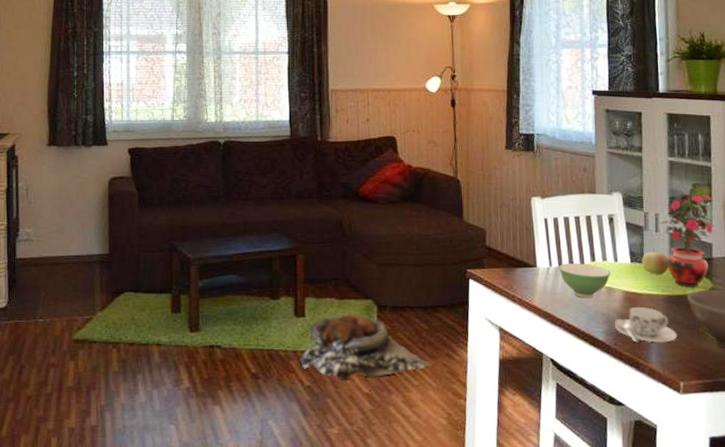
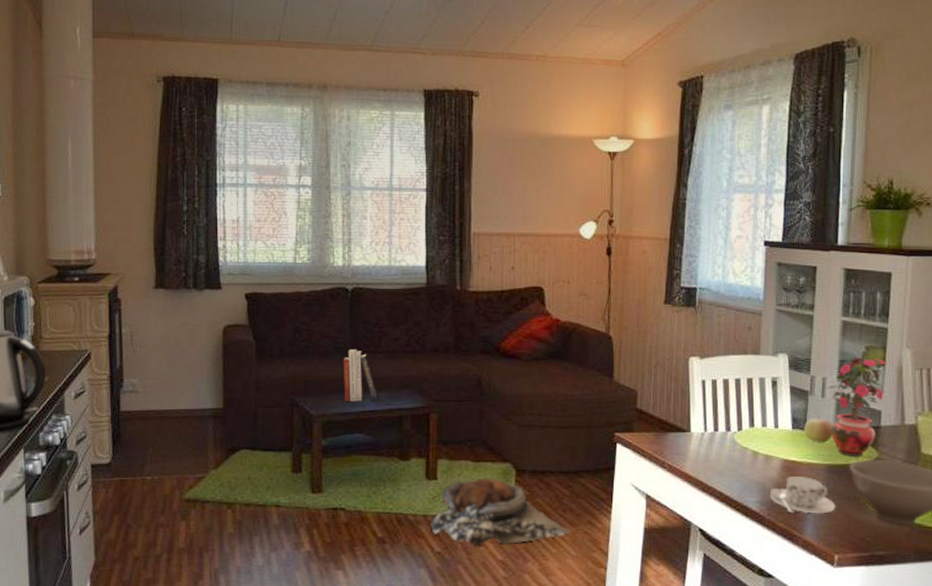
books: none [217,196,250,246] -> present [343,348,379,403]
bowl: present [558,262,612,298] -> none [714,428,771,466]

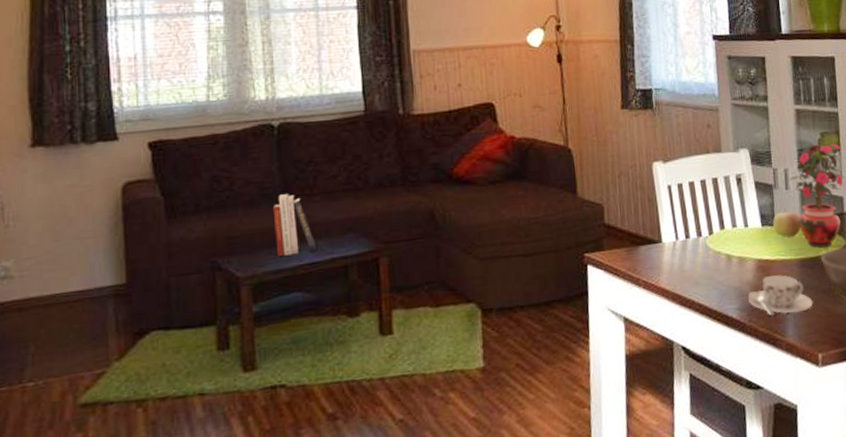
dog bed: present [430,477,572,546] -> none [388,323,549,405]

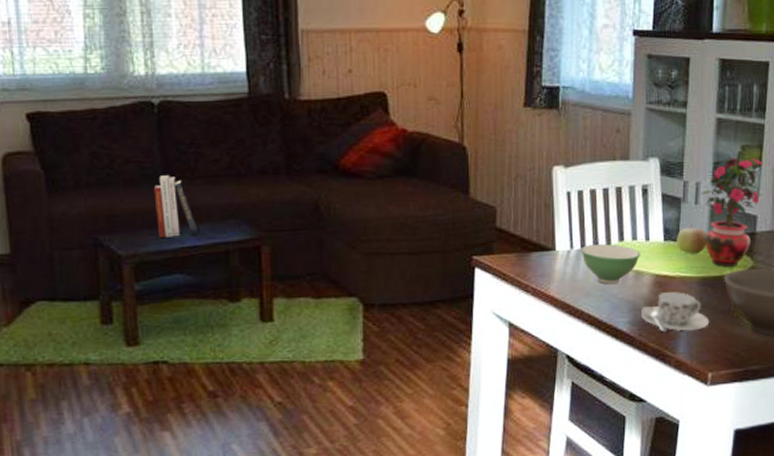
bowl: none [685,233,742,273] -> present [581,243,641,285]

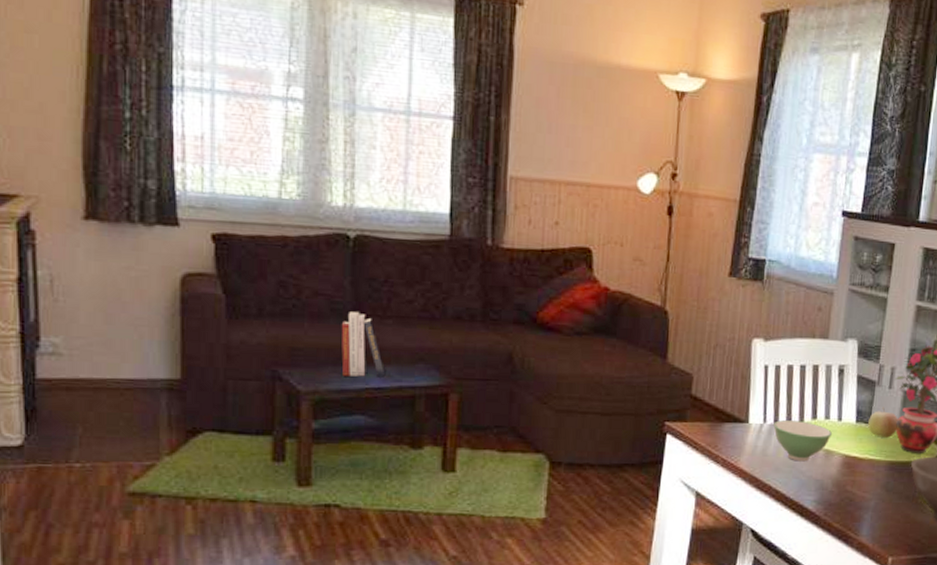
teacup: present [640,292,710,332] -> none [827,474,894,514]

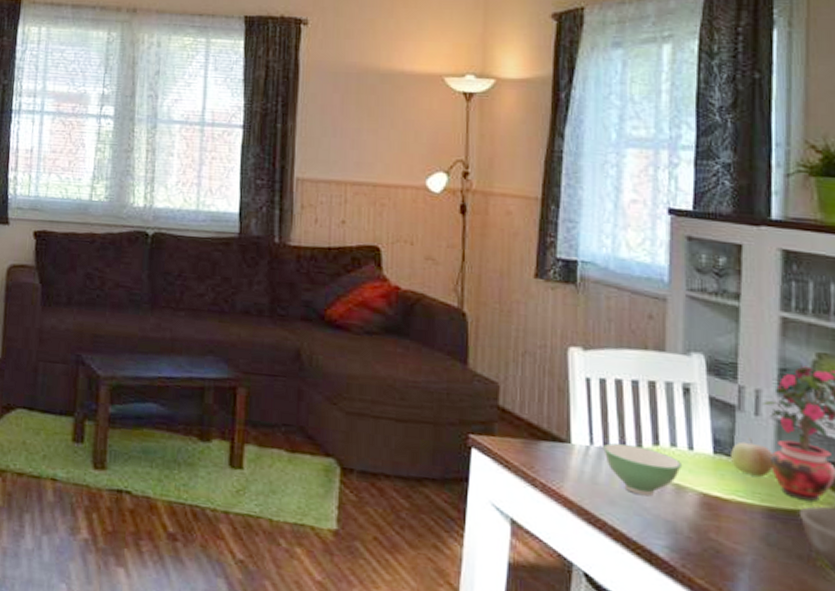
books: present [341,311,386,378] -> none [137,302,178,367]

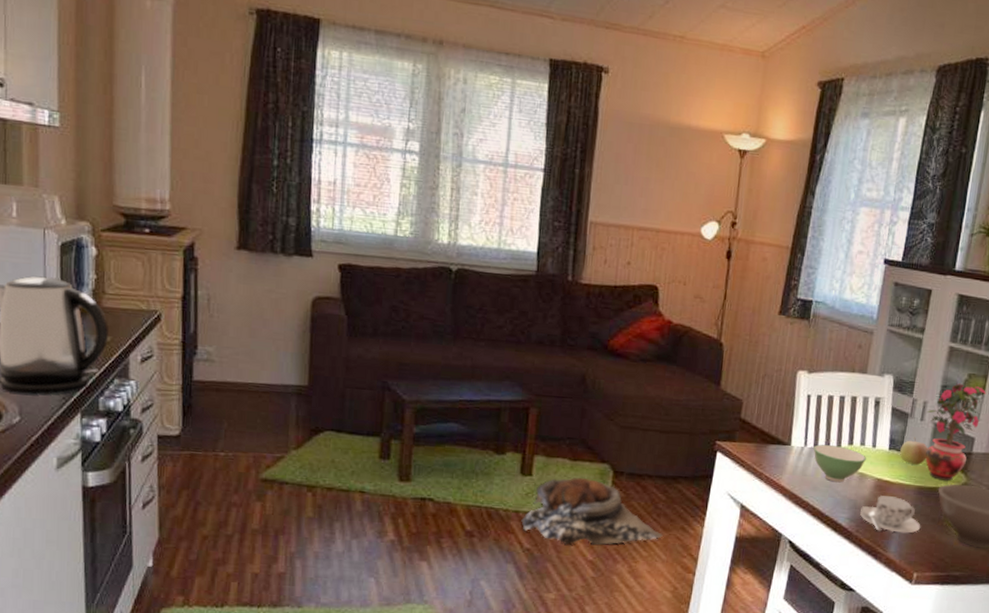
dog bed: none [232,473,411,562] -> present [521,477,664,545]
teacup: none [683,517,781,574] -> present [859,496,921,533]

